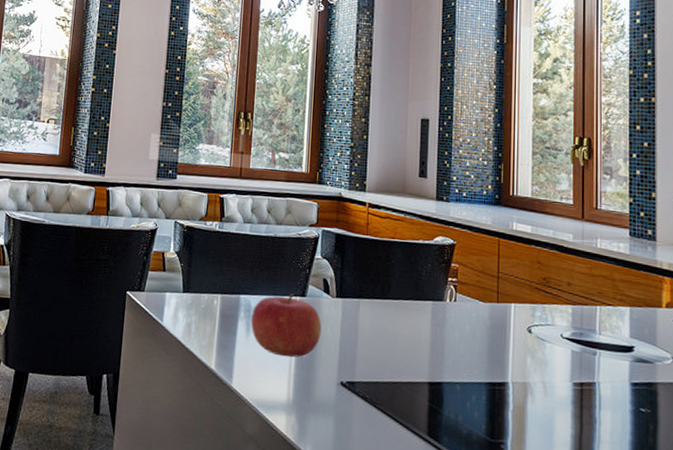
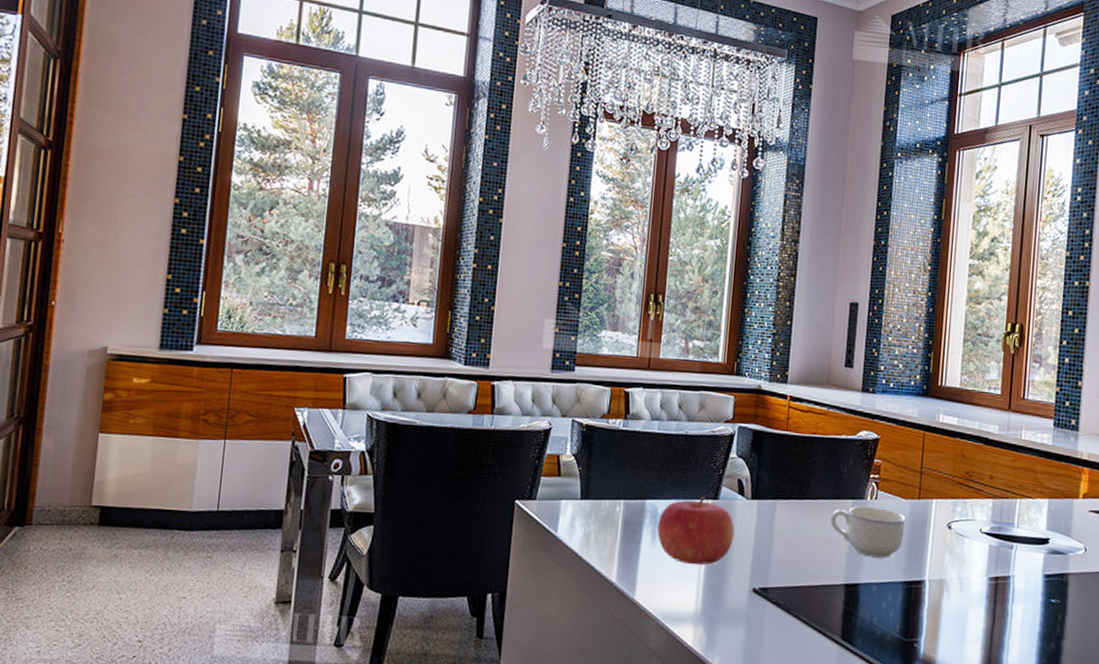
cup: none [412,307,486,359] -> present [830,506,906,558]

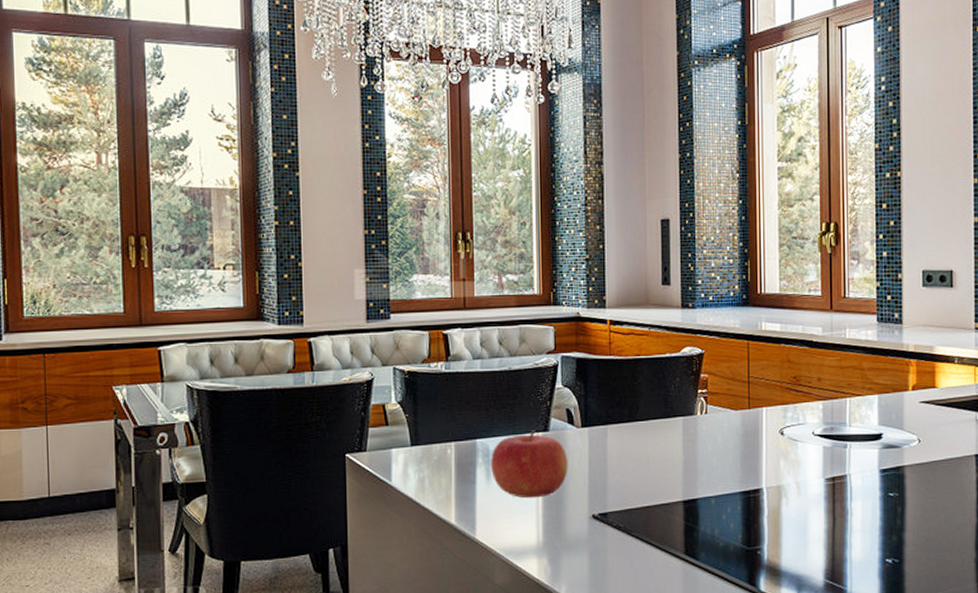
cup: present [830,506,906,558] -> none [663,422,738,472]

